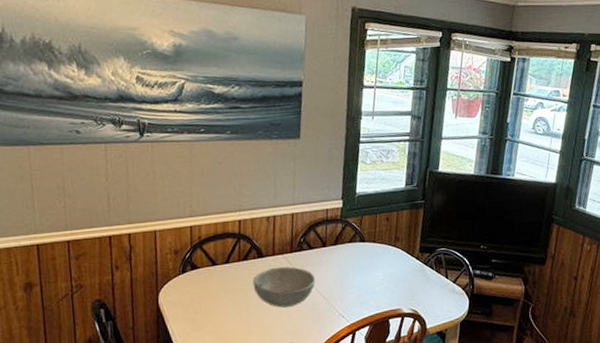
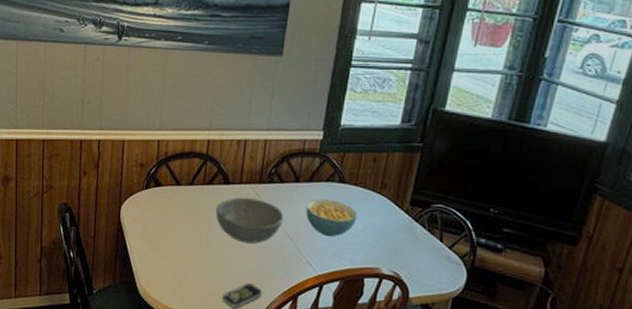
cereal bowl: none [334,257,378,290] -> present [306,199,357,237]

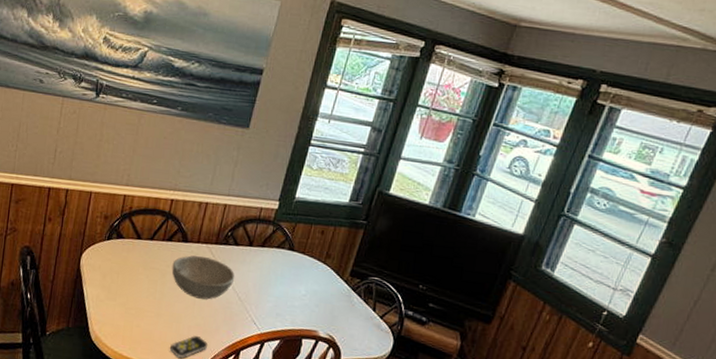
cereal bowl: present [306,199,357,237] -> none [255,263,302,299]

